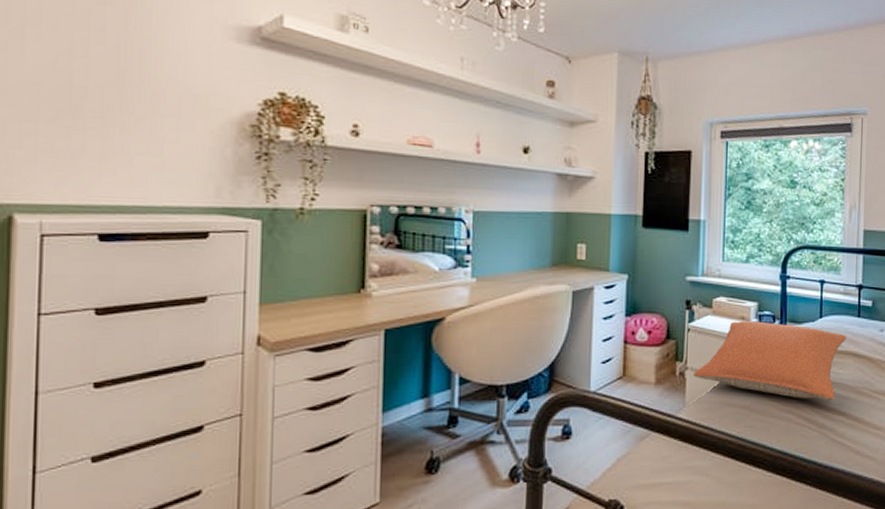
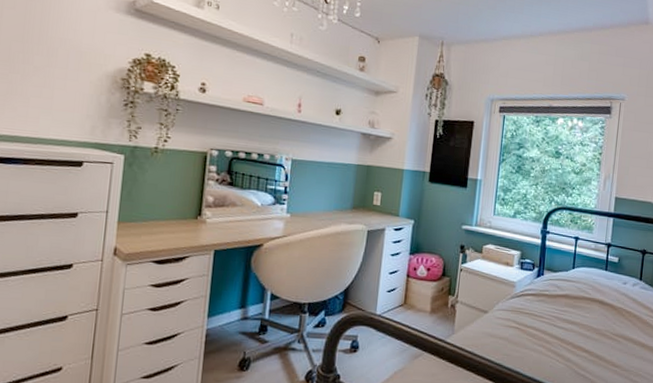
pillow: present [692,321,846,401] -> none [462,265,594,340]

